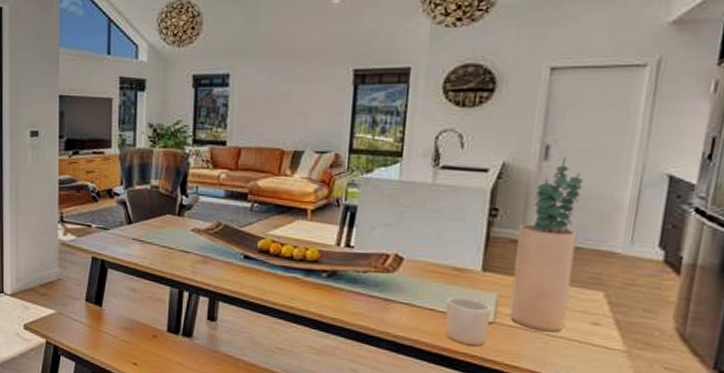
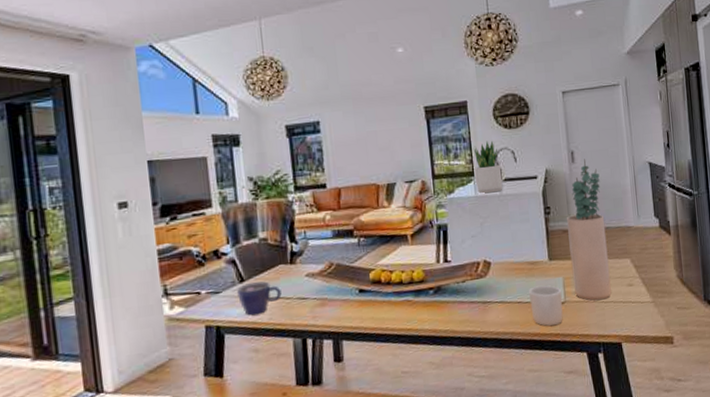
cup: none [124,226,165,258] -> present [237,281,282,316]
planter: none [402,118,441,180] -> present [474,140,503,194]

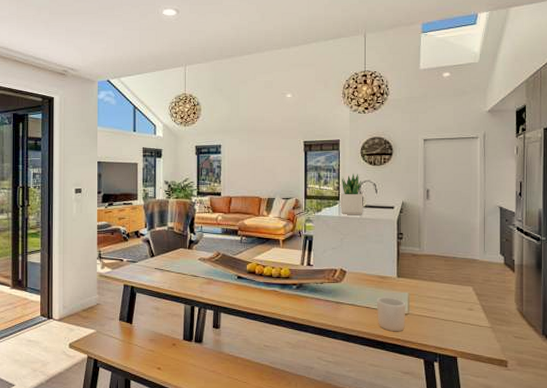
cup: present [237,281,282,316] -> none [148,258,180,283]
vase: present [567,159,611,301] -> none [417,197,452,318]

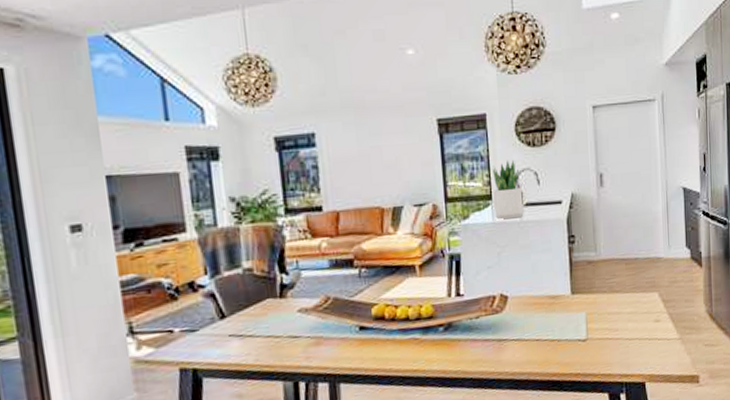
mug: present [377,297,406,332] -> none [549,321,585,366]

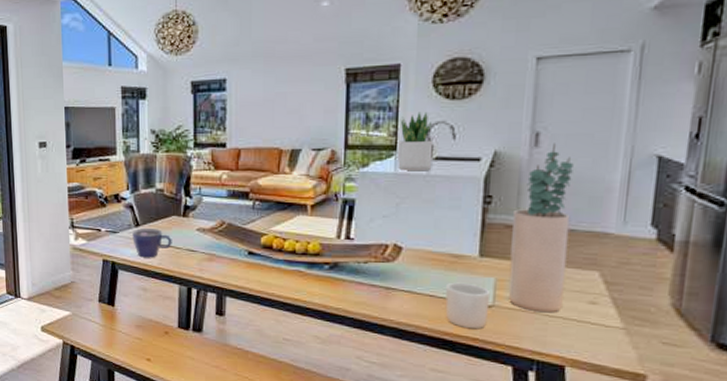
cup: none [217,317,270,357] -> present [132,227,172,258]
mug: none [549,321,585,366] -> present [445,282,491,329]
vase: none [592,182,637,338] -> present [508,143,574,313]

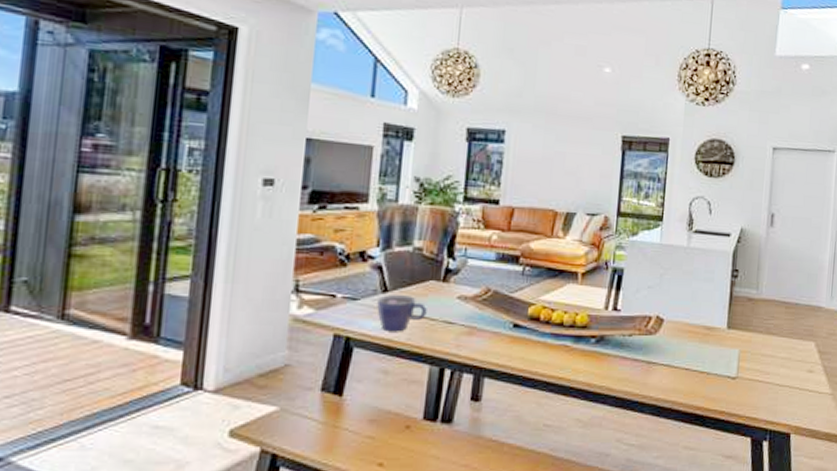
planter: present [397,111,433,171] -> none [663,185,694,244]
mug: present [445,282,491,329] -> none [698,354,735,402]
vase: present [508,143,574,313] -> none [748,224,798,383]

